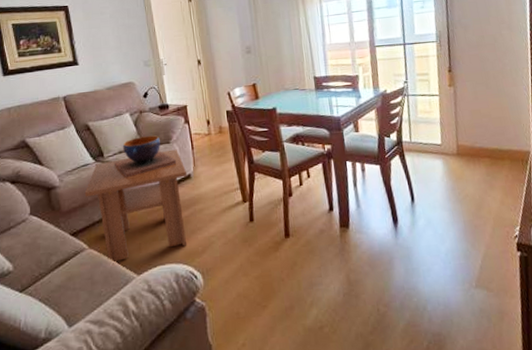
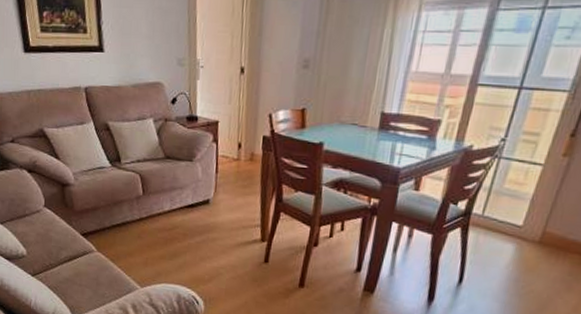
coffee table: present [84,149,187,264] -> none [98,168,206,271]
decorative bowl: present [115,135,177,178] -> none [131,148,197,190]

